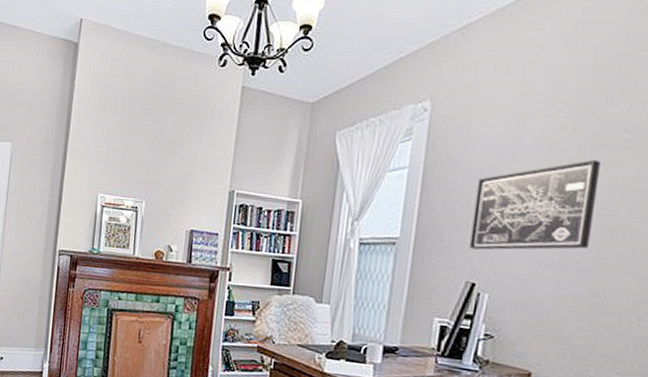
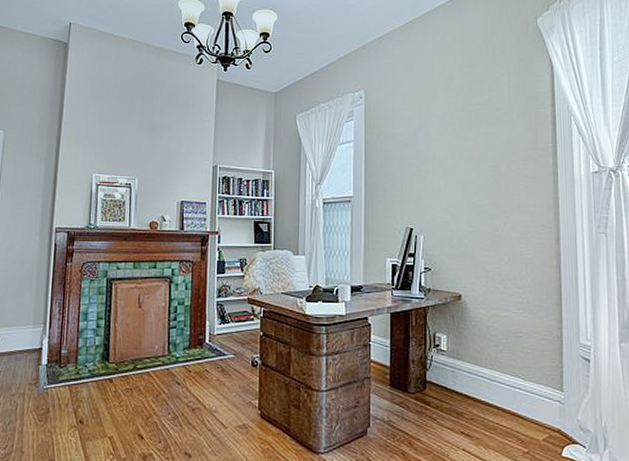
wall art: present [469,160,602,250] -> none [405,131,485,202]

